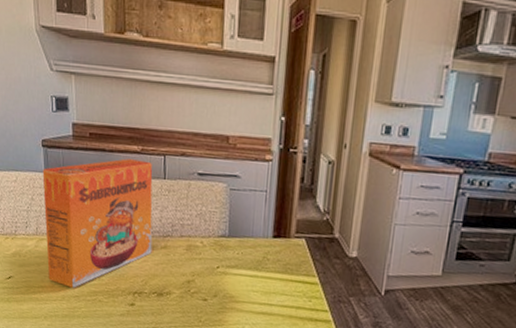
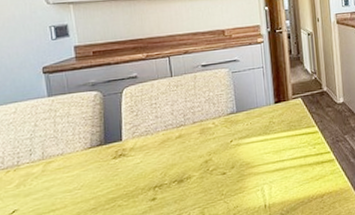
cereal box: present [42,158,153,288] -> none [45,65,168,202]

